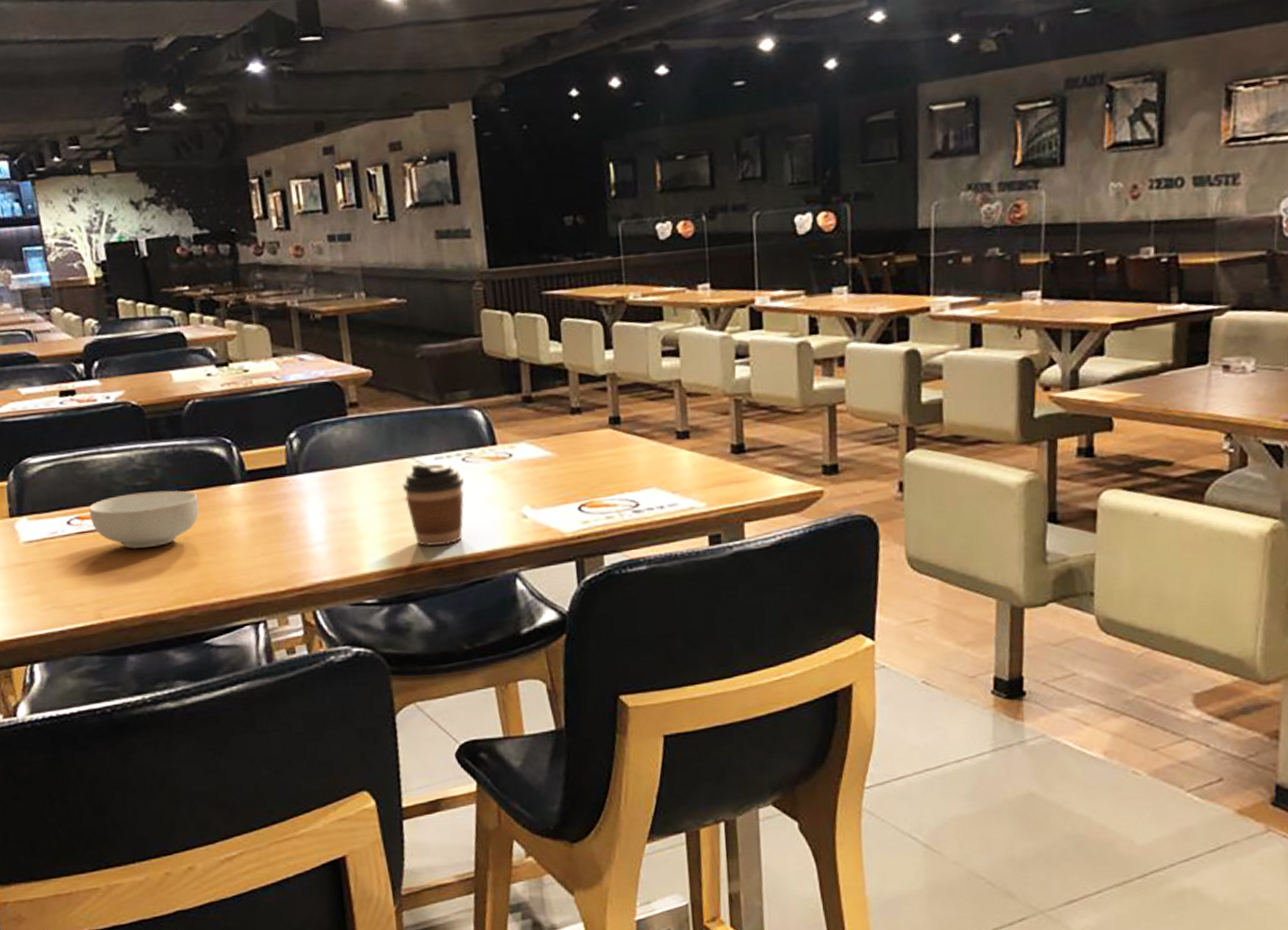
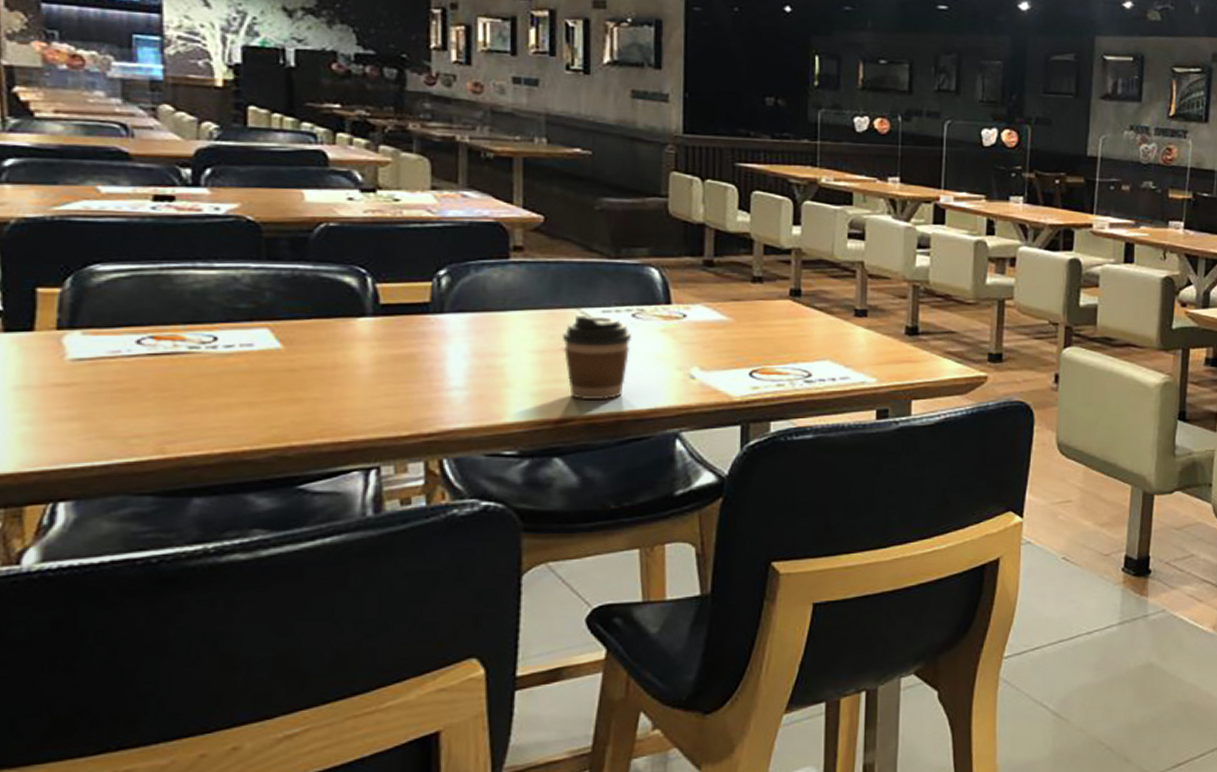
cereal bowl: present [89,490,200,549] -> none [169,316,316,377]

